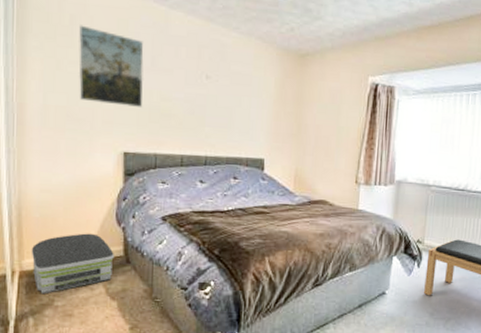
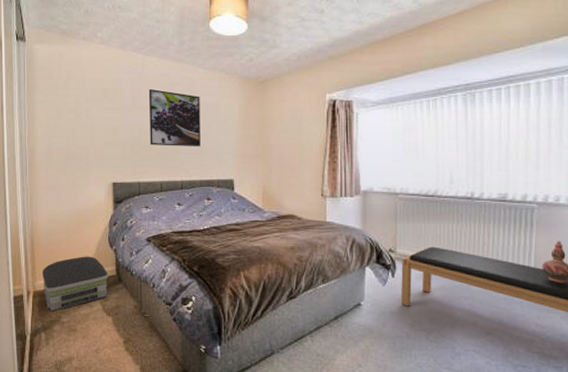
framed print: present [78,25,144,107] -> none [74,78,127,143]
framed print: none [170,48,232,121] -> present [148,88,200,147]

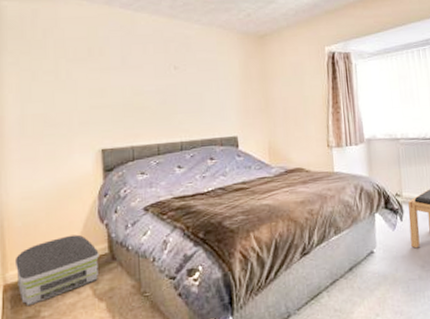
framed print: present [148,88,200,147] -> none [140,46,200,106]

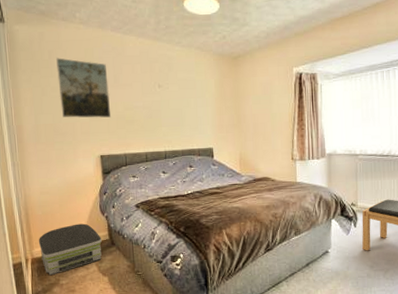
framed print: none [52,37,117,106] -> present [56,58,112,118]

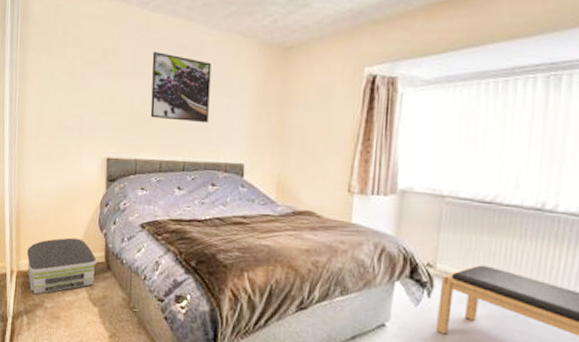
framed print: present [56,58,112,118] -> none [69,35,127,113]
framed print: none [129,66,181,120] -> present [150,51,212,124]

